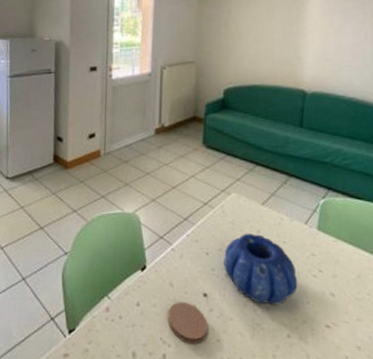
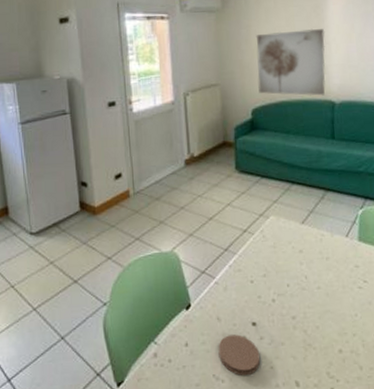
decorative bowl: present [224,233,298,306] -> none [268,254,345,324]
wall art: none [233,19,303,84] -> present [256,28,326,96]

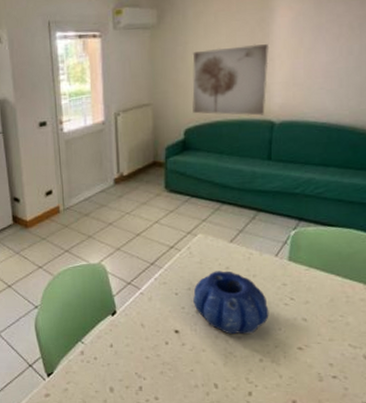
coaster: present [218,334,261,376] -> none [141,340,181,376]
decorative bowl: none [268,254,345,324] -> present [193,270,269,335]

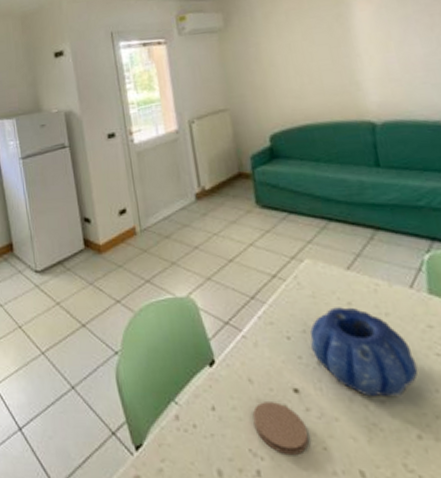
coaster: none [141,340,181,376] -> present [252,402,309,456]
wall art: present [192,44,270,116] -> none [267,39,361,118]

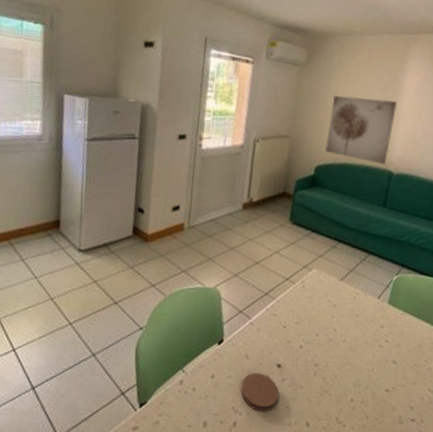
wall art: none [267,39,361,118] -> present [325,96,398,165]
decorative bowl: present [309,307,419,398] -> none [299,307,366,374]

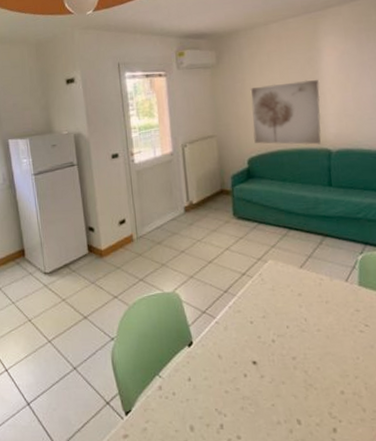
coaster: present [240,373,279,412] -> none [220,372,262,412]

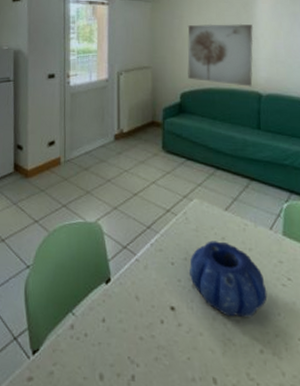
decorative bowl: none [268,297,346,365] -> present [189,240,268,318]

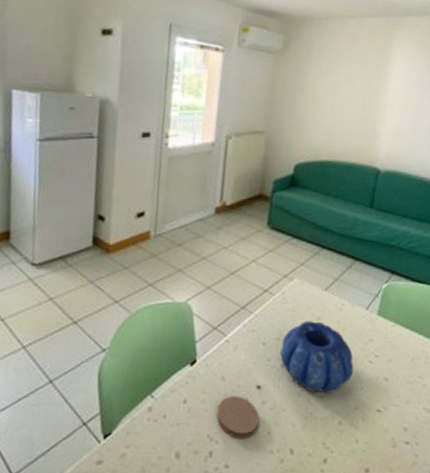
coaster: none [135,316,178,364] -> present [216,396,260,440]
wall art: present [187,23,254,87] -> none [305,86,384,162]

